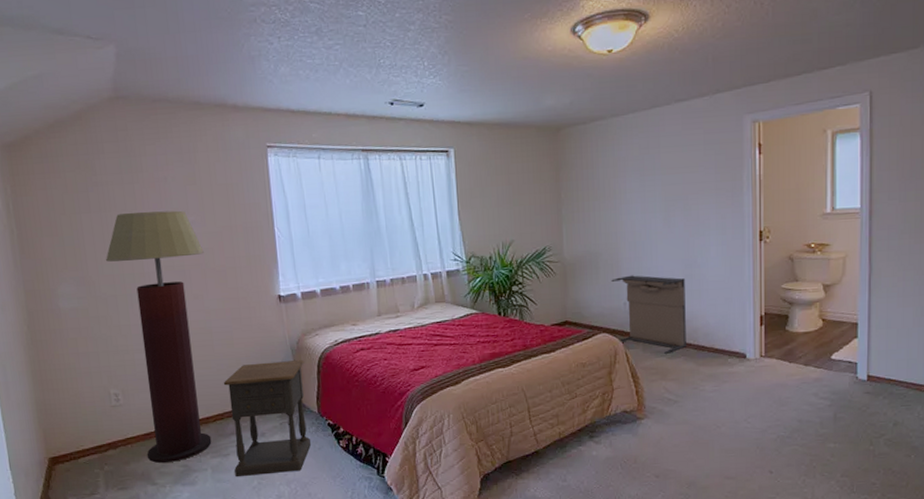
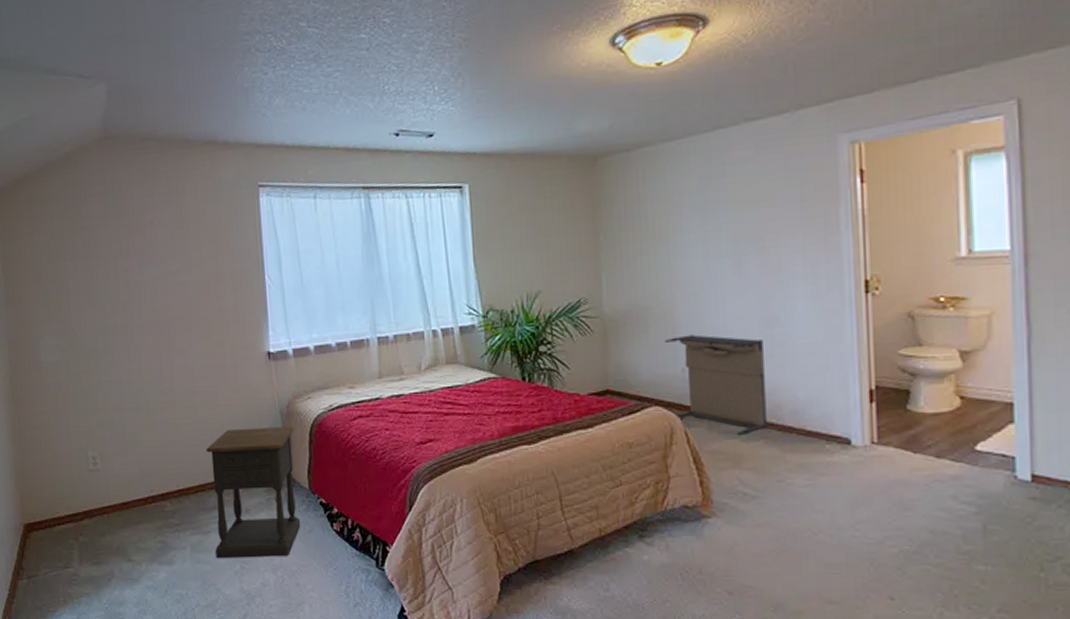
floor lamp: present [106,210,212,463] -> none [89,257,192,537]

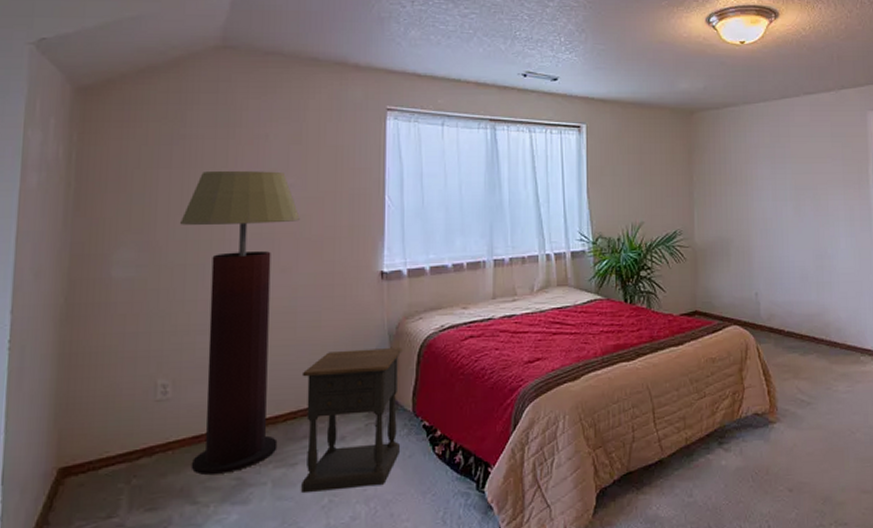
floor lamp: none [89,257,192,537] -> present [180,170,300,475]
laundry hamper: present [665,334,767,435] -> none [742,264,819,350]

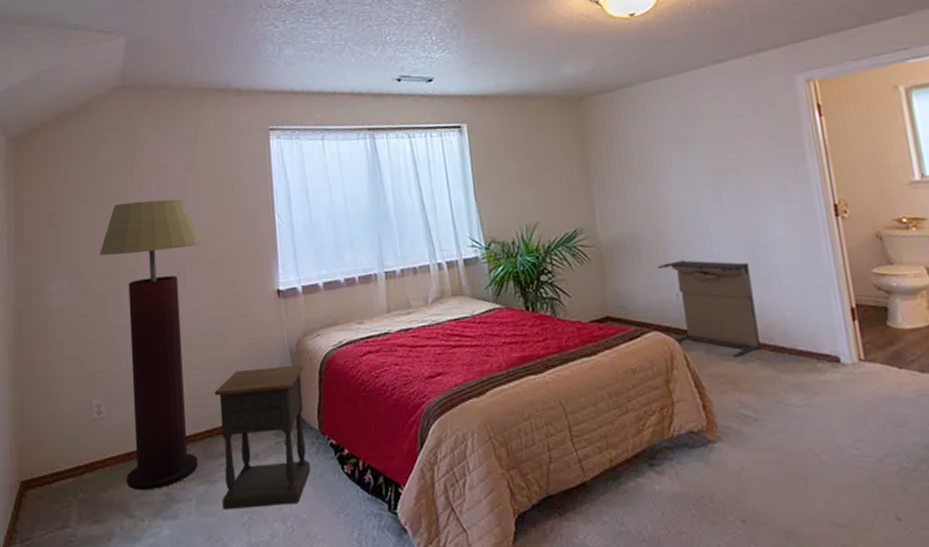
laundry hamper: none [742,264,819,350] -> present [657,260,760,357]

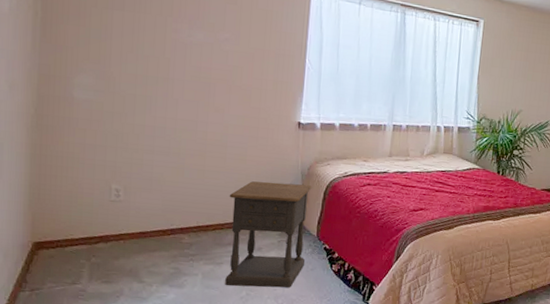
floor lamp: present [100,199,200,490] -> none [131,17,233,263]

